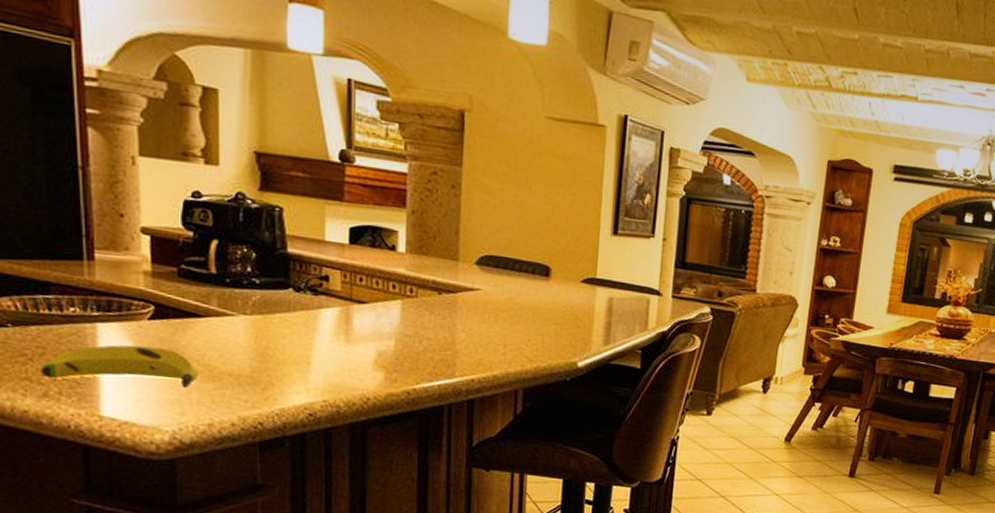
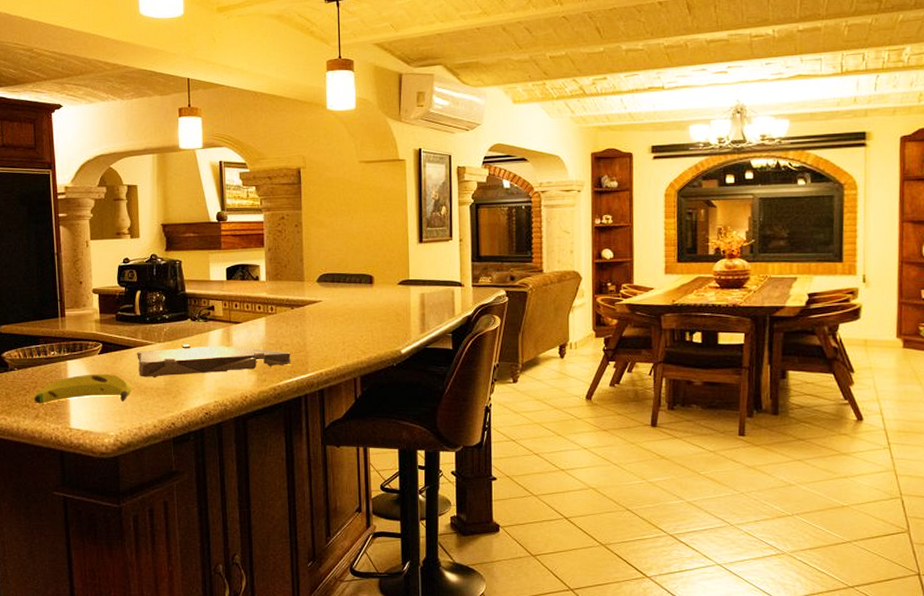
cutting board: none [209,320,434,365] -> present [137,343,292,378]

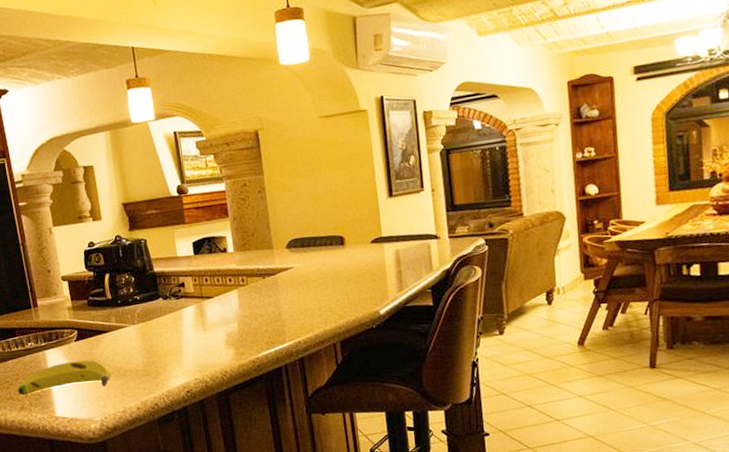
cutting board: present [137,343,292,378] -> none [112,322,269,361]

